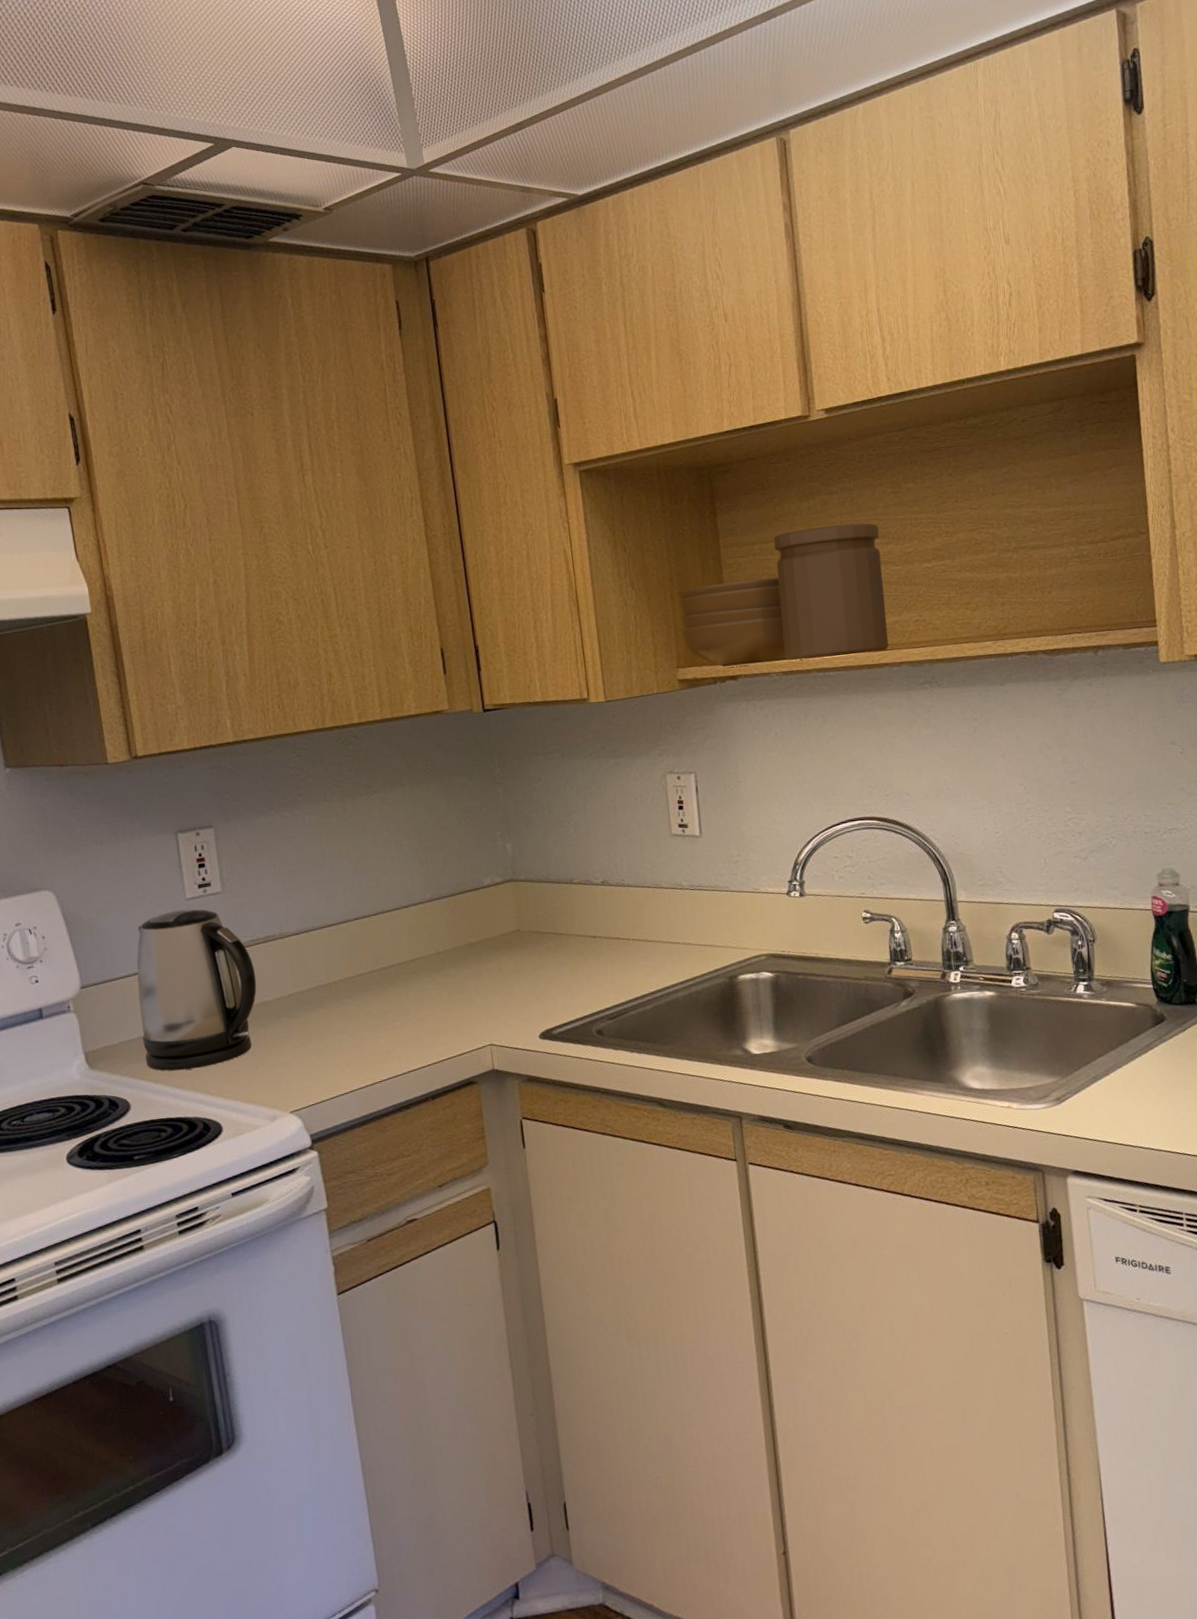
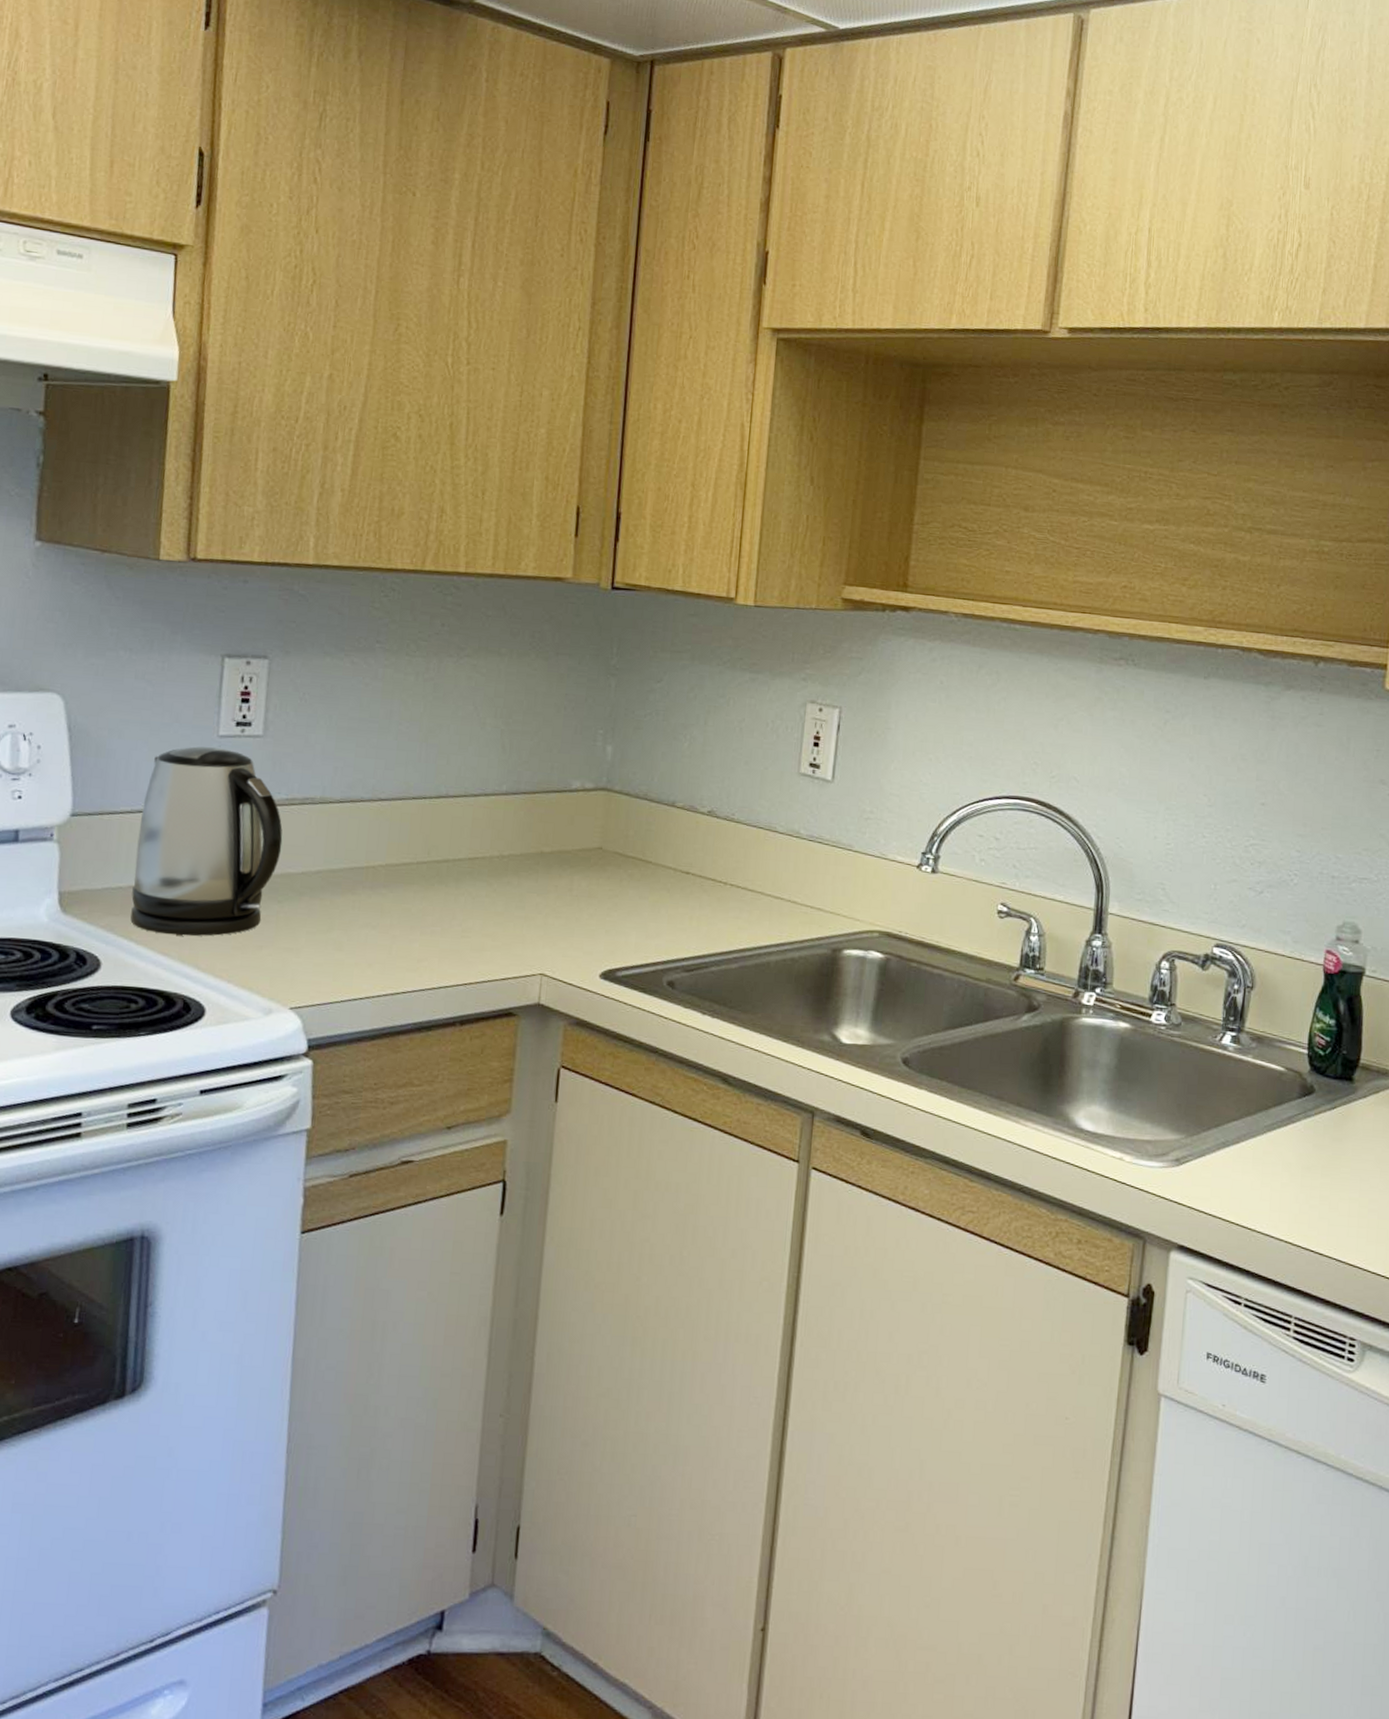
bowl: present [676,577,788,667] -> none [857,497,979,601]
jar: present [773,523,889,661] -> none [969,456,1103,613]

